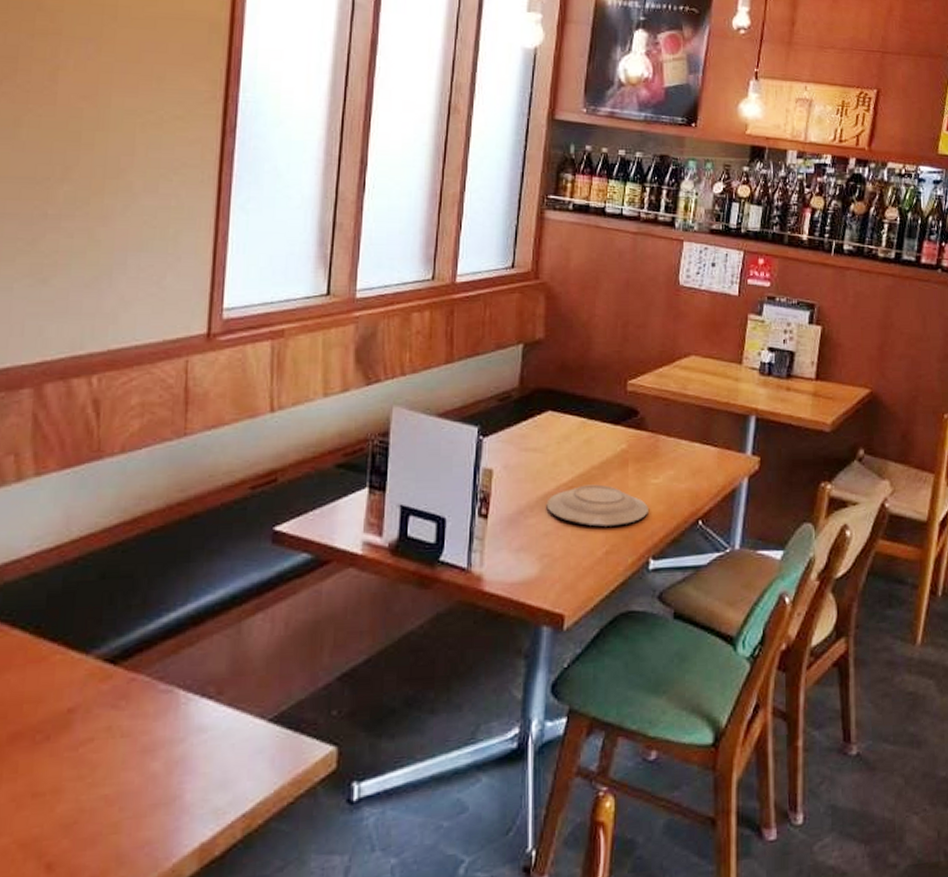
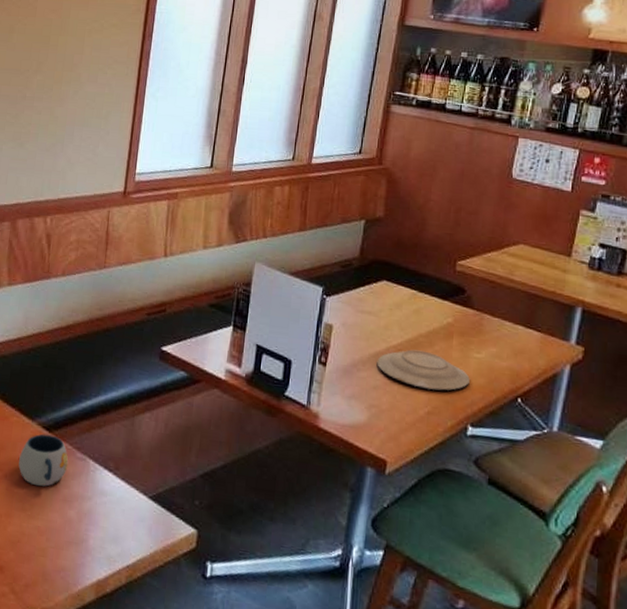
mug: none [68,668,147,741] -> present [18,434,69,487]

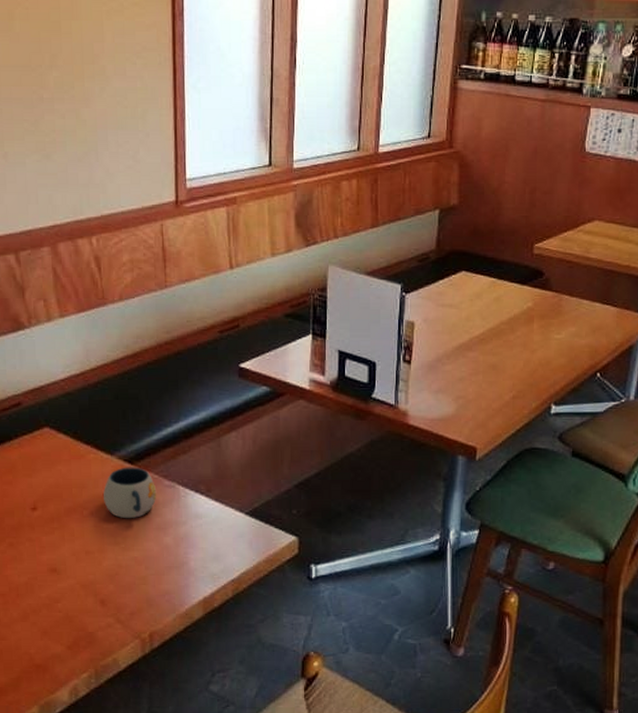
plate: present [377,349,470,391] -> none [461,338,551,375]

